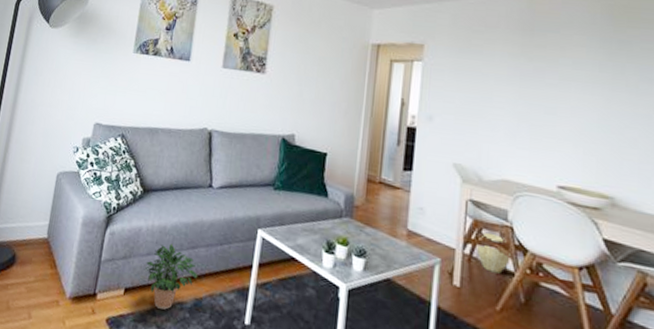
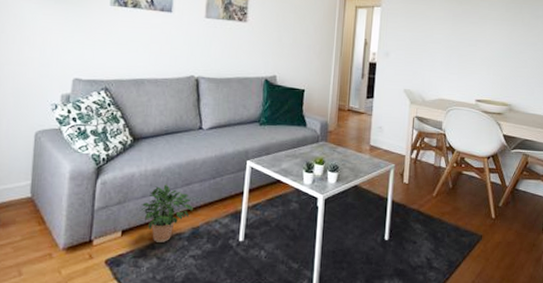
woven basket: present [476,232,511,274] -> none [420,140,443,169]

